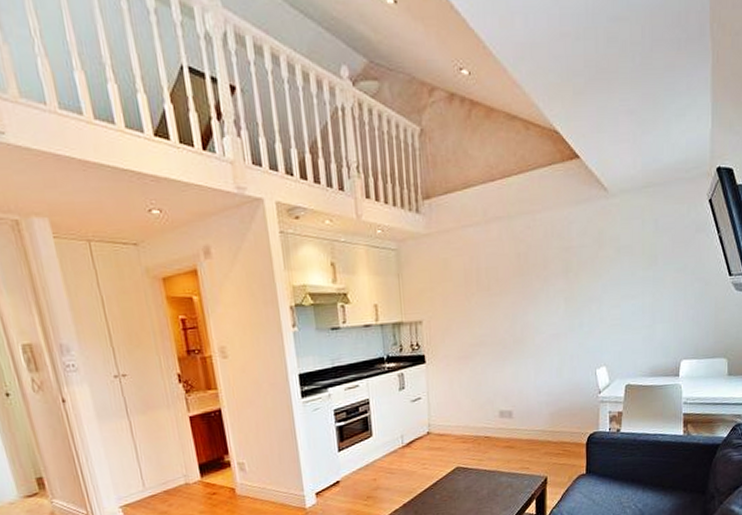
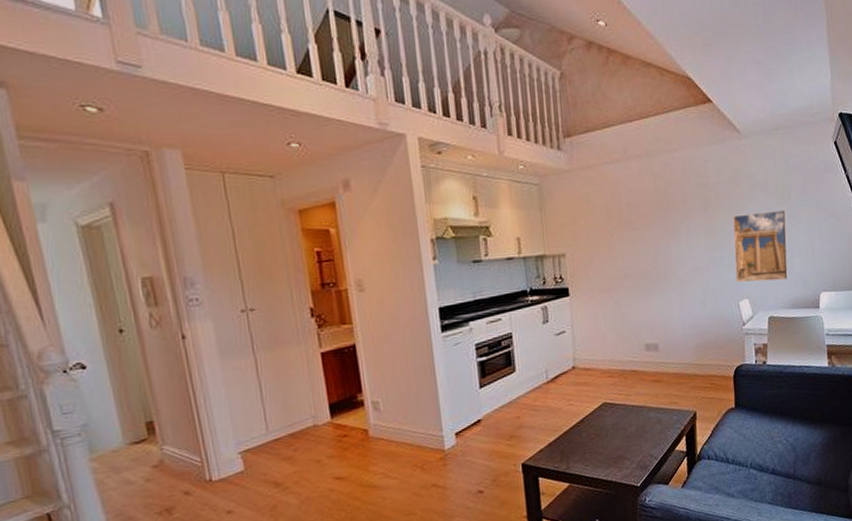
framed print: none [594,274,651,350] -> present [733,210,788,283]

